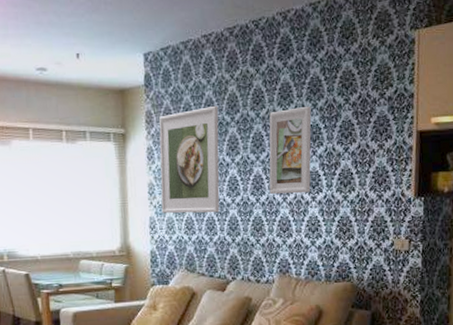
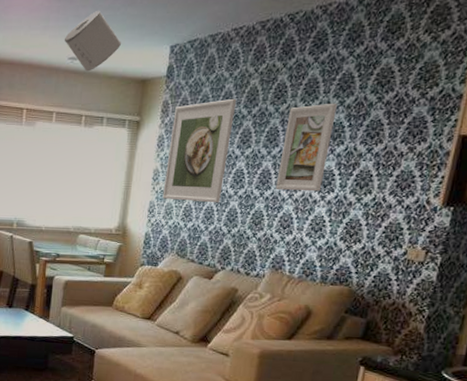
toilet paper roll: none [28,18,93,83] -> present [64,11,122,72]

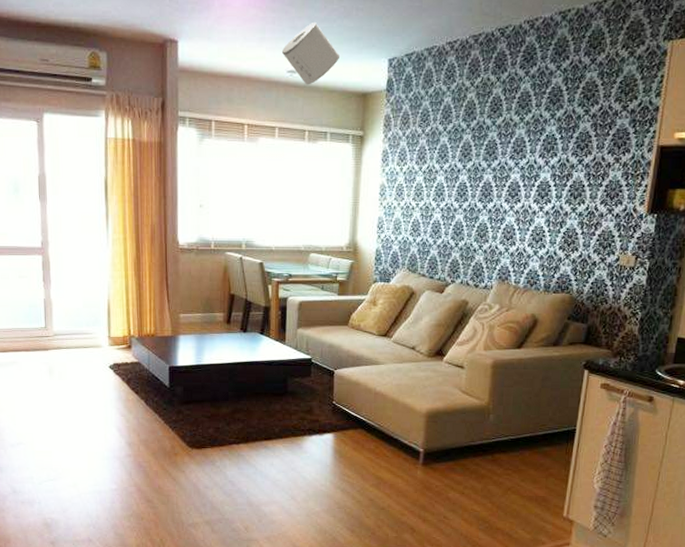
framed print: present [162,98,237,203] -> none [390,112,456,217]
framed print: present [275,103,337,192] -> none [497,116,549,203]

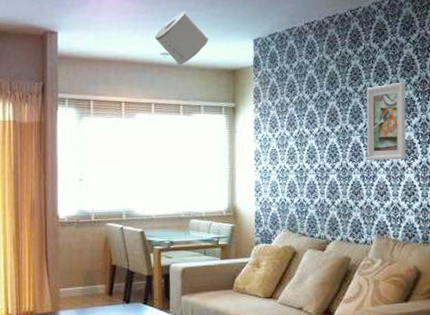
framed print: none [497,116,549,203] -> present [366,81,407,161]

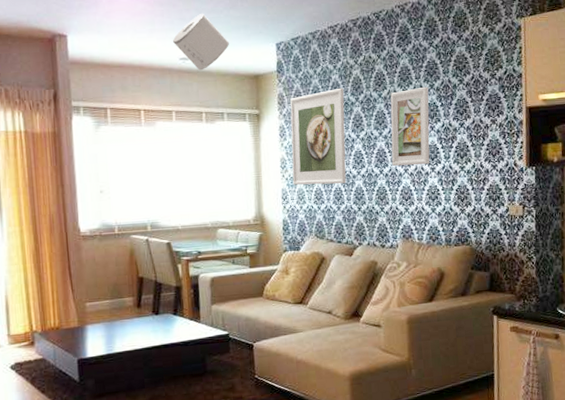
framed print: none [265,82,320,178] -> present [290,87,346,185]

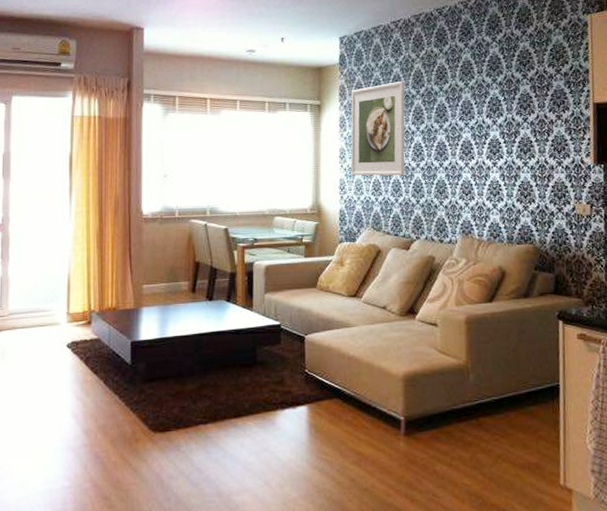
toilet paper roll: present [172,14,230,71] -> none [240,9,295,62]
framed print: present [390,86,430,166] -> none [451,81,492,160]

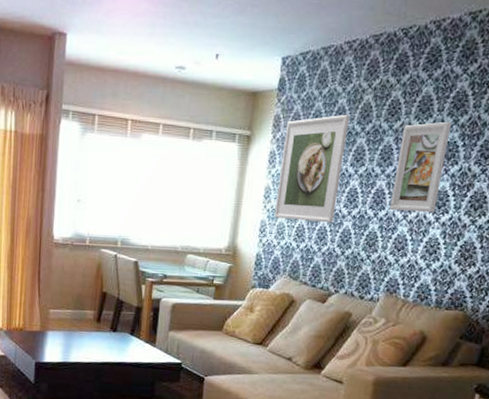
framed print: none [451,81,492,160] -> present [389,121,451,213]

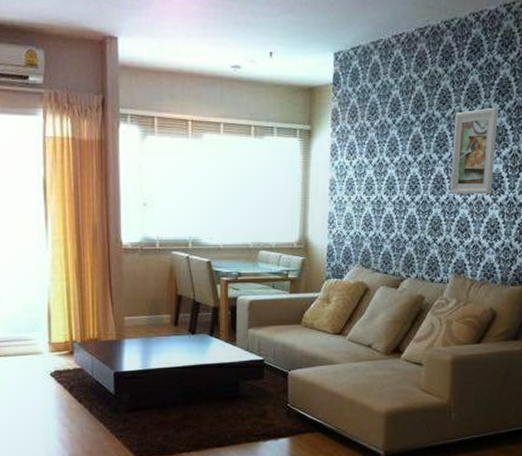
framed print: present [274,114,350,223] -> none [341,104,404,211]

